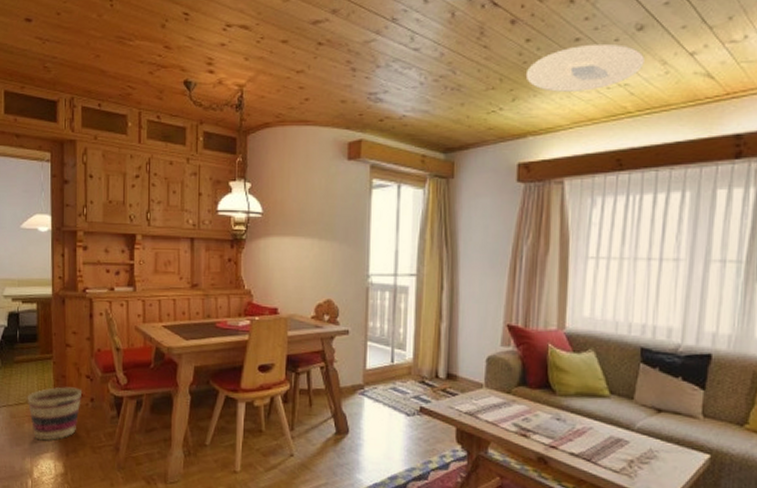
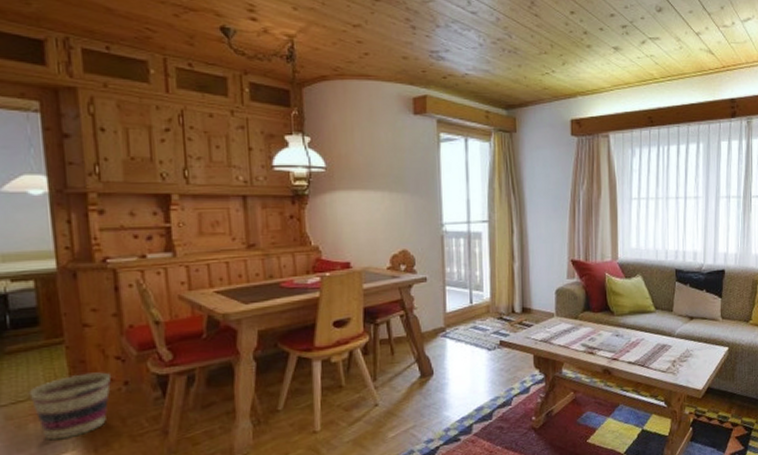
ceiling light: present [525,43,644,92] -> none [572,20,664,60]

